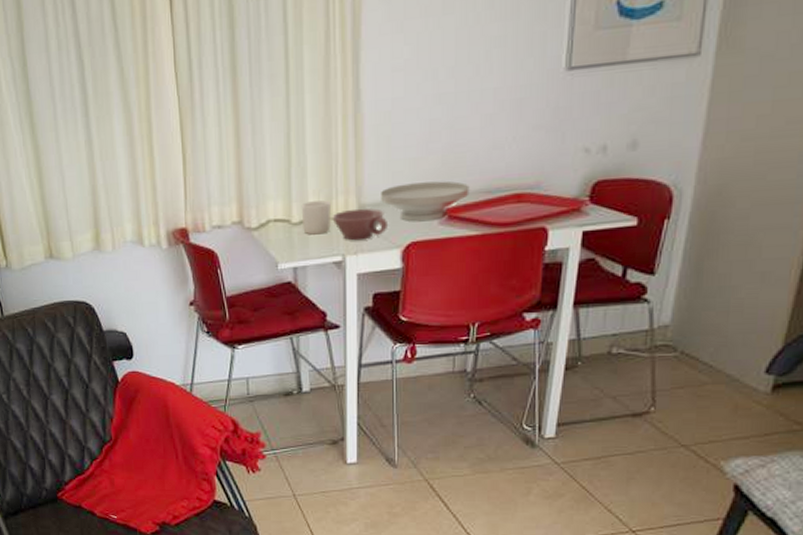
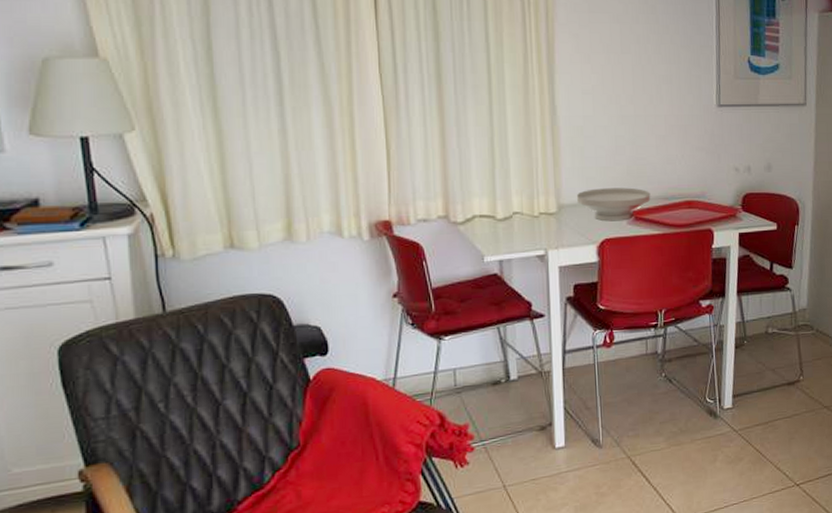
mug: present [301,200,331,235] -> none [505,199,533,231]
cup: present [332,208,389,241] -> none [534,208,585,237]

